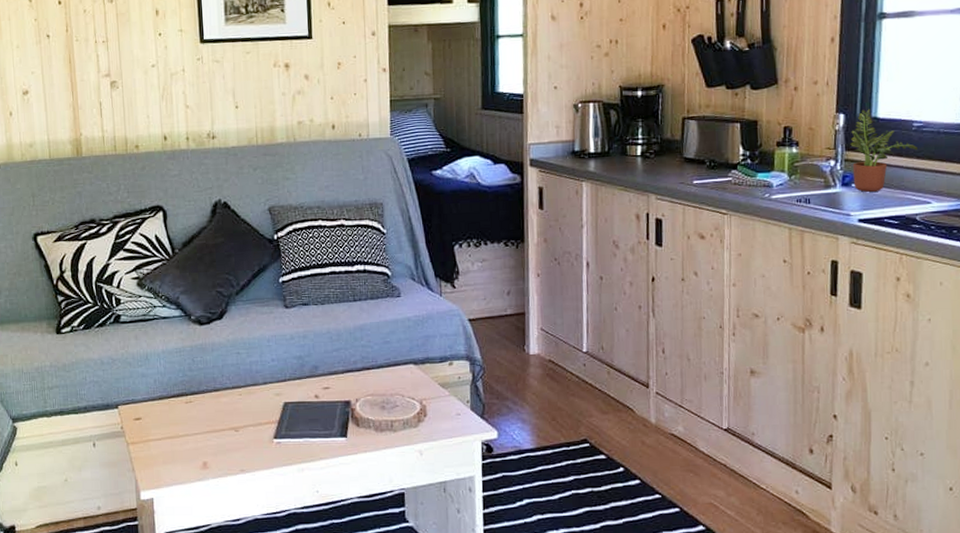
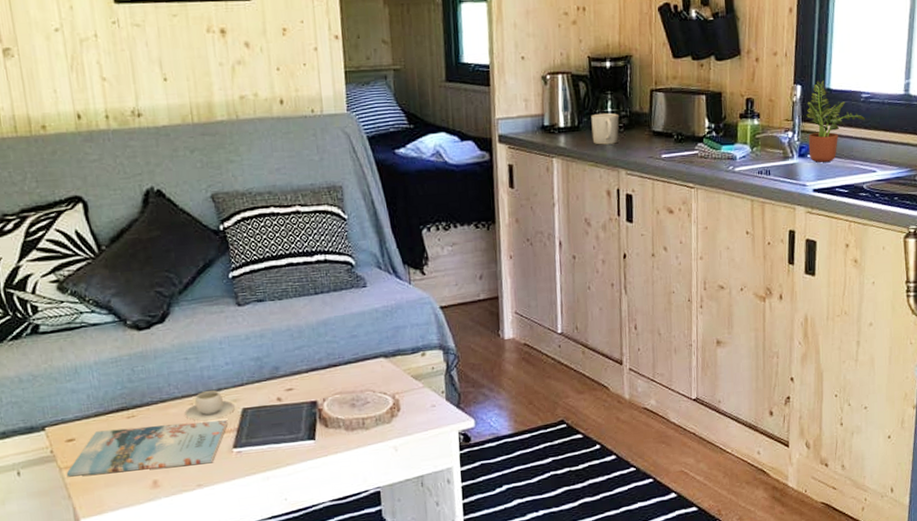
magazine: none [132,411,271,452] -> present [66,419,228,477]
teacup: none [234,384,278,410] -> present [185,390,236,420]
mug: none [621,139,650,170] -> present [591,112,620,145]

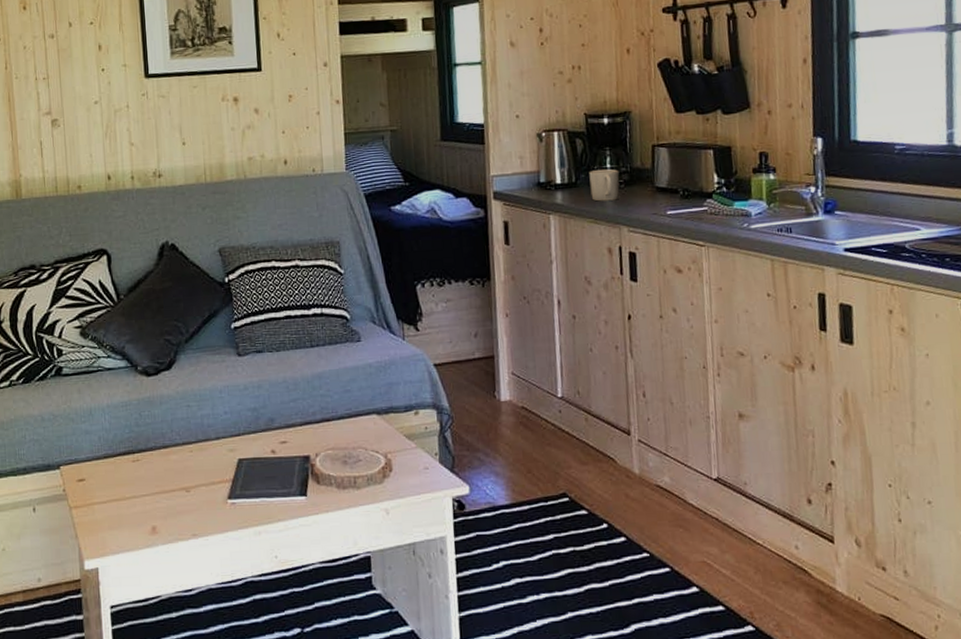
magazine: present [66,419,228,477] -> none [75,469,224,517]
teacup: present [185,390,236,420] -> none [184,439,232,468]
potted plant: present [805,80,866,163] -> none [829,132,903,220]

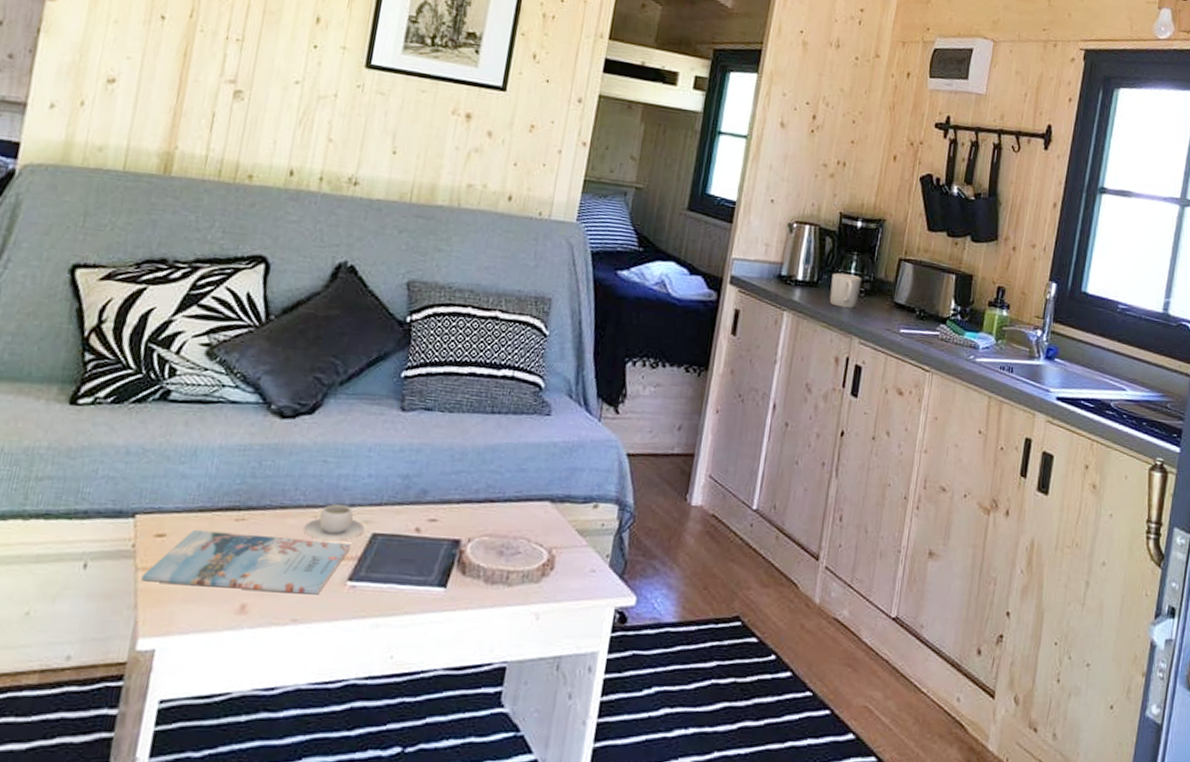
magazine: none [75,469,224,517] -> present [141,530,352,595]
teacup: none [184,439,232,468] -> present [303,504,366,540]

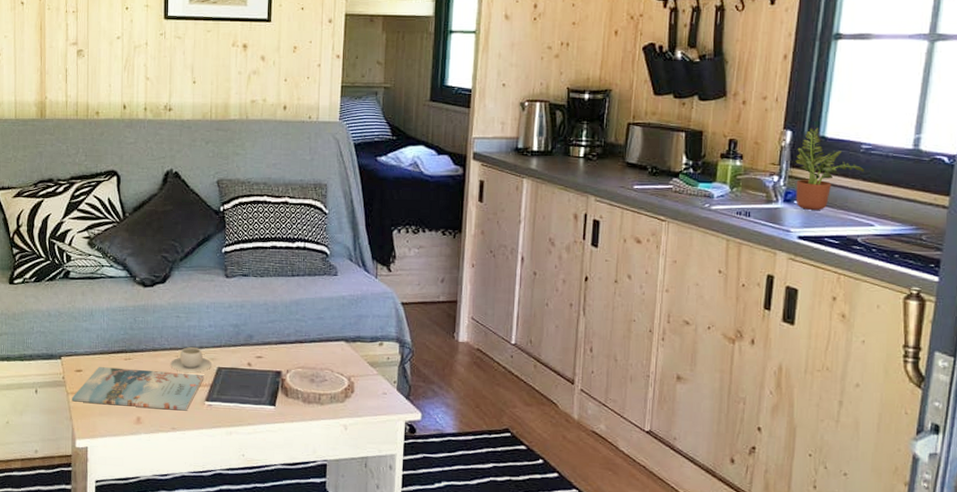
mug: present [829,272,862,309] -> none [564,141,594,171]
potted plant: none [1057,282,1121,370] -> present [794,128,865,210]

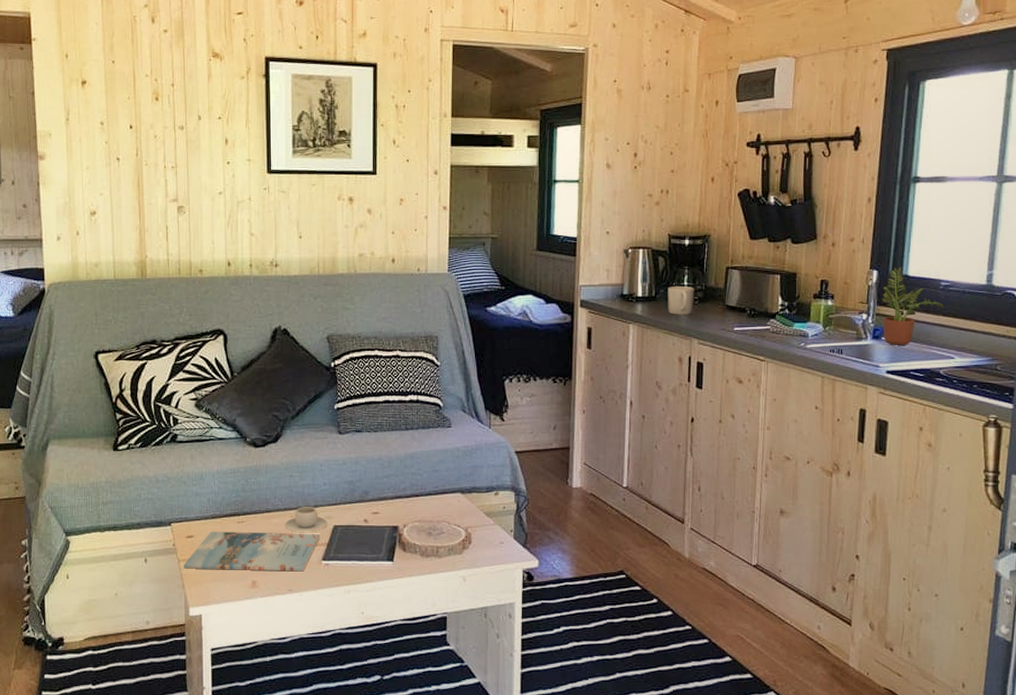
mug: none [564,141,594,171] -> present [668,286,695,315]

